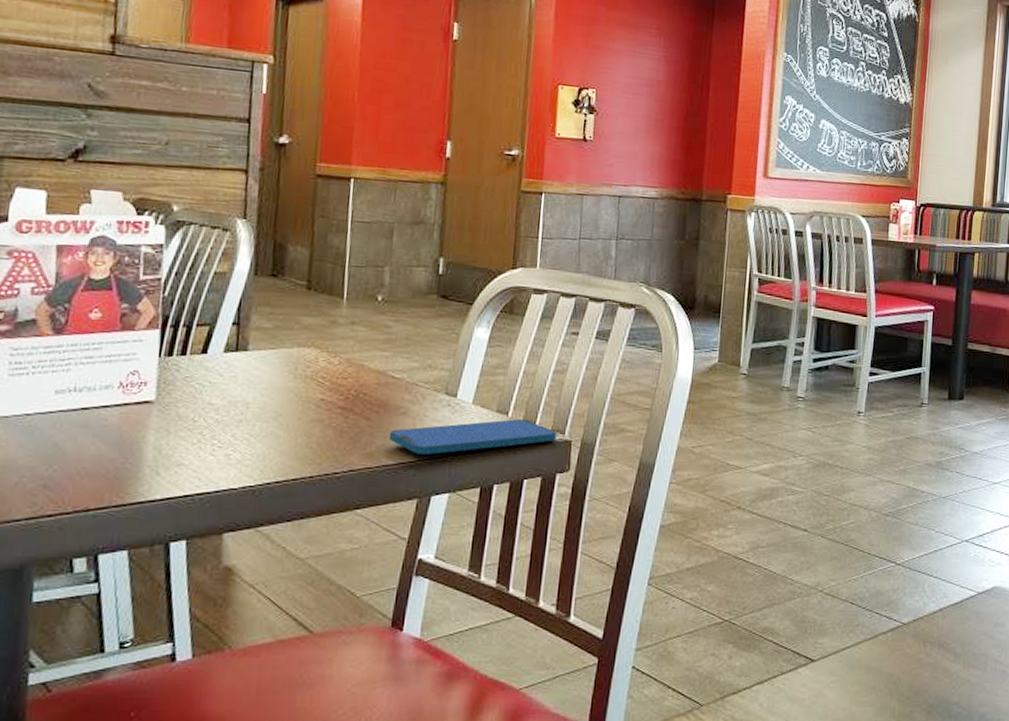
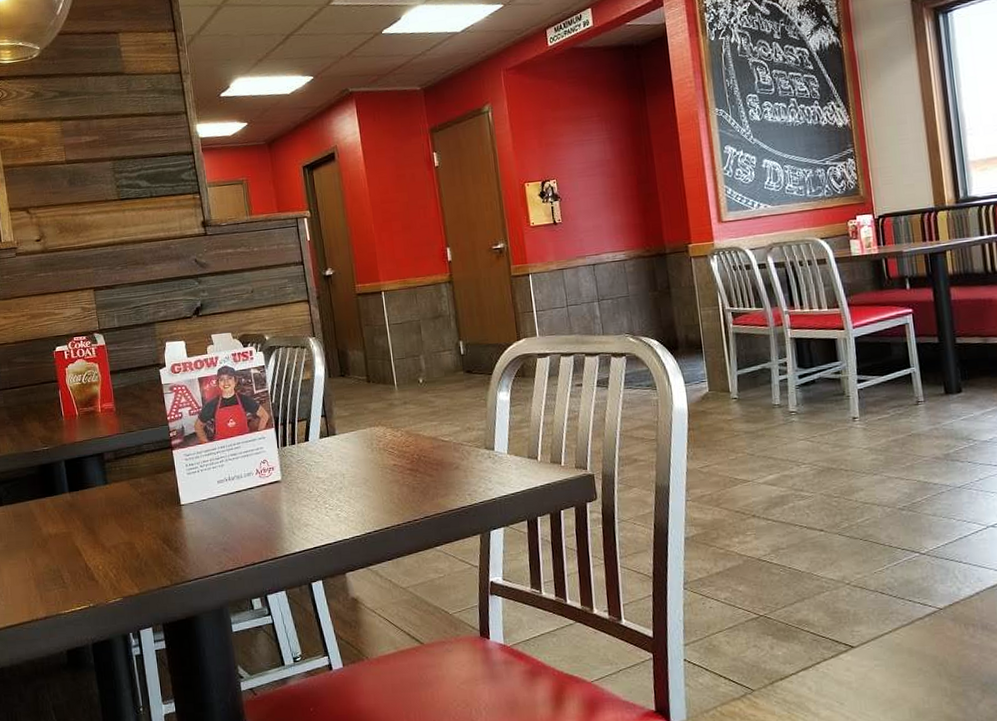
smartphone: present [388,419,557,455] -> none [448,461,581,499]

